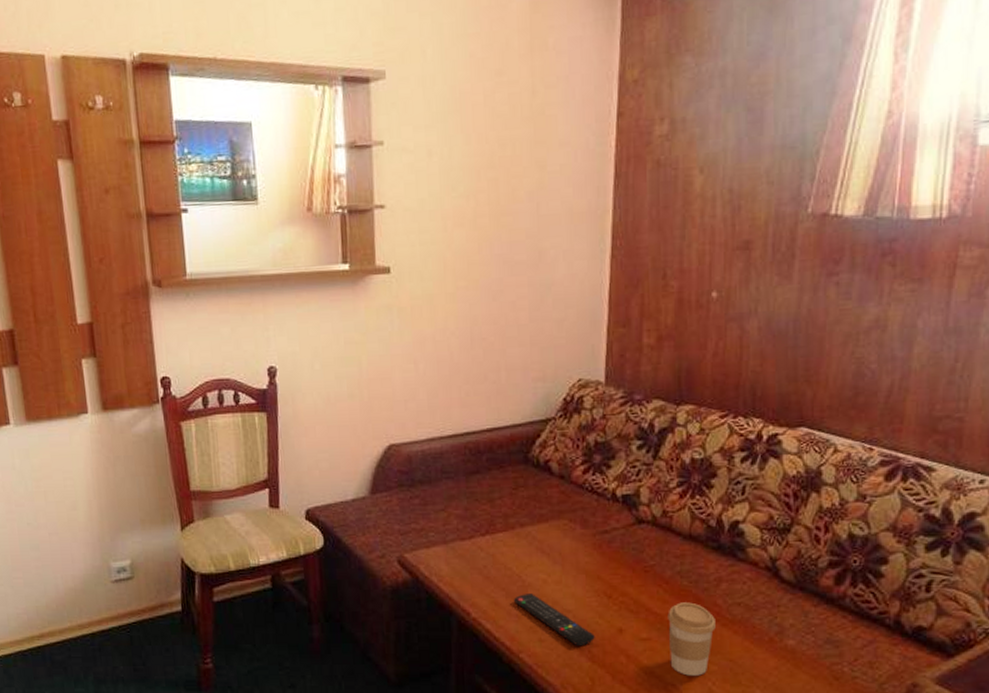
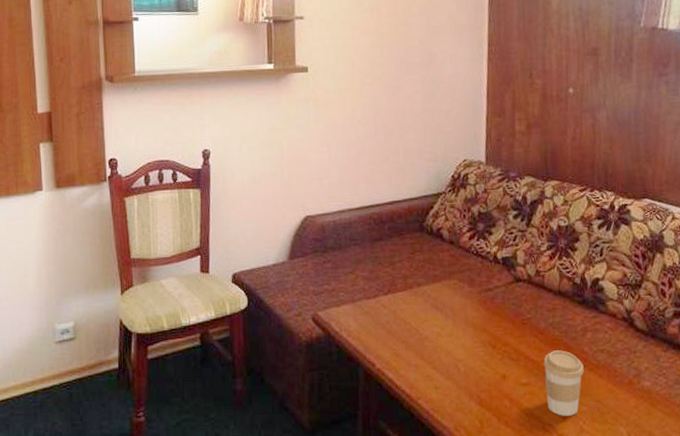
remote control: present [514,594,595,647] -> none [413,345,482,392]

